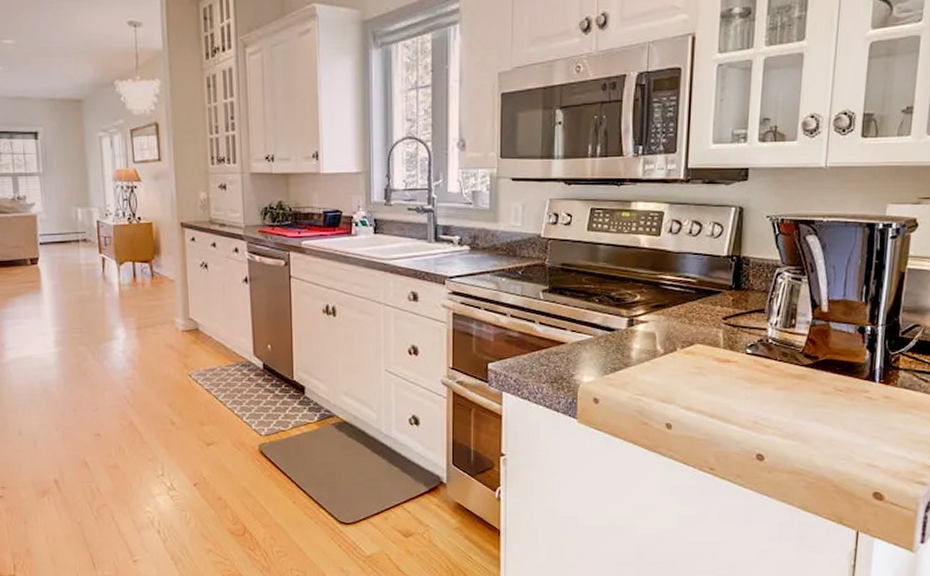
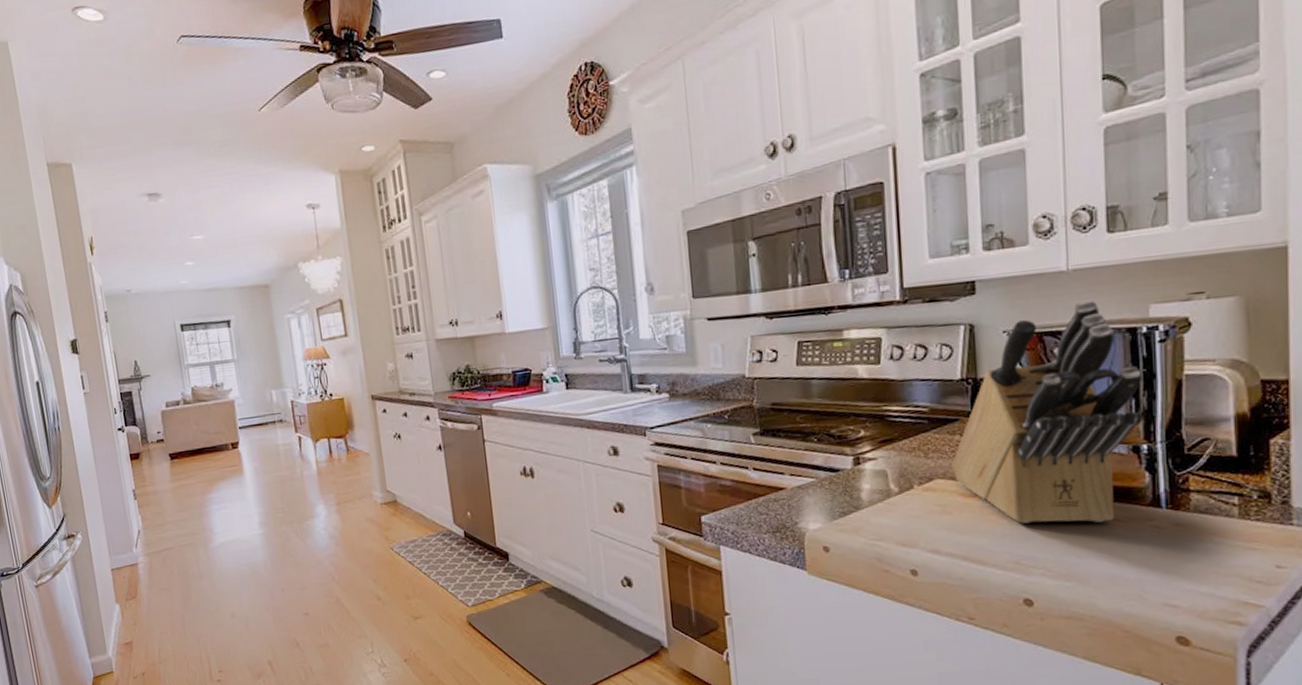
knife block: none [711,195,874,391] -> present [952,299,1143,524]

